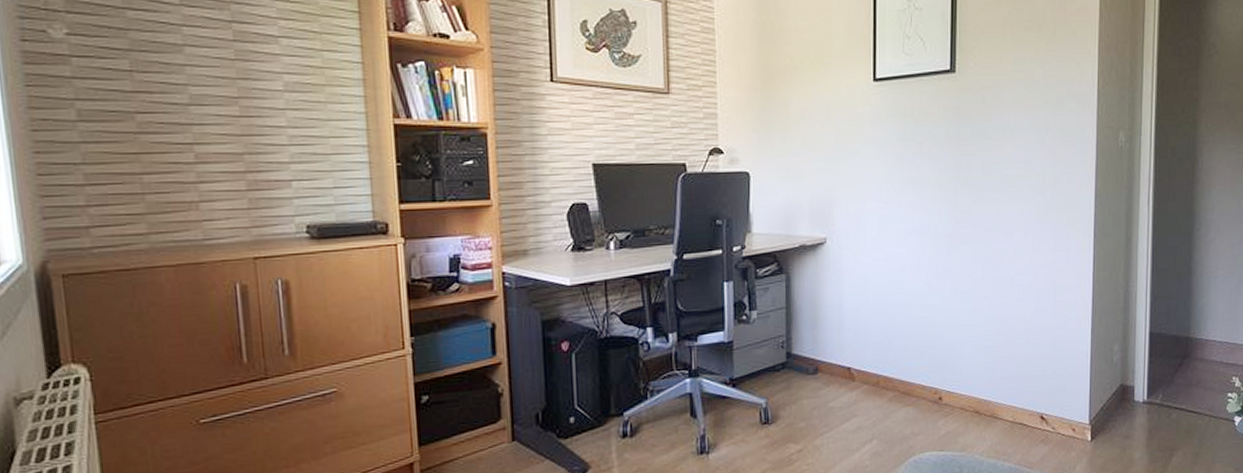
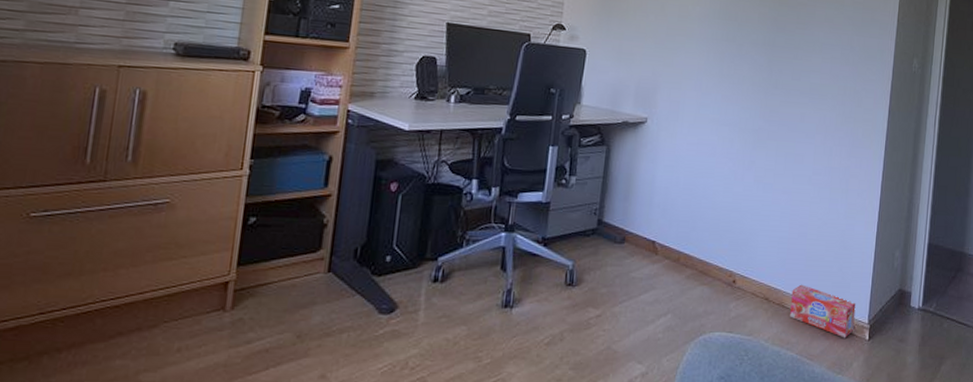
box: none [1004,392,1074,442] -> present [790,284,856,338]

